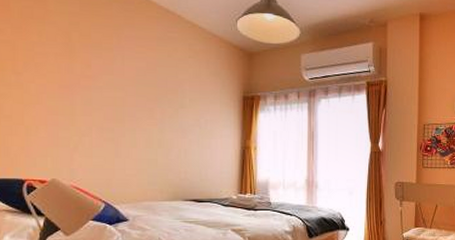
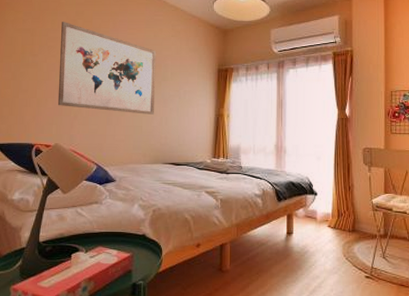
wall art: none [51,34,172,146] -> present [57,22,157,115]

